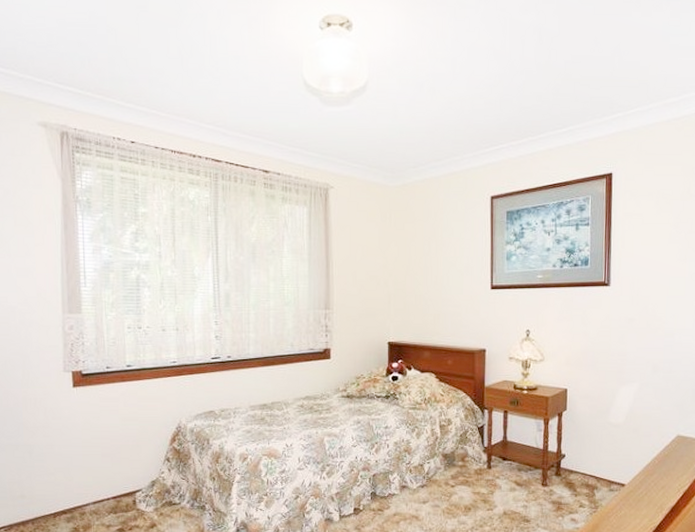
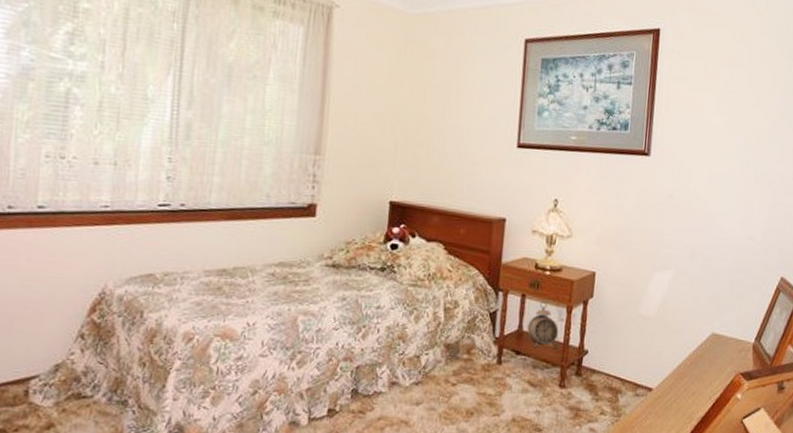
alarm clock: none [511,416,539,455] -> present [527,302,559,348]

